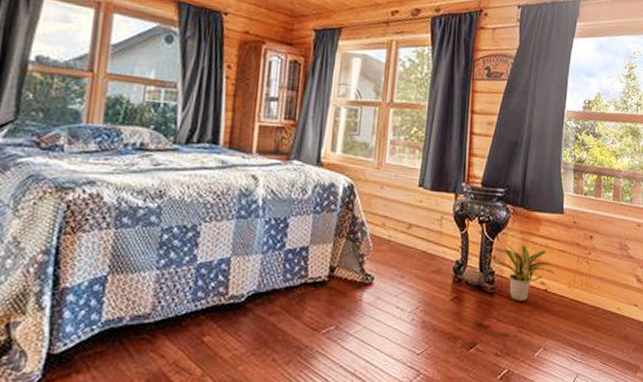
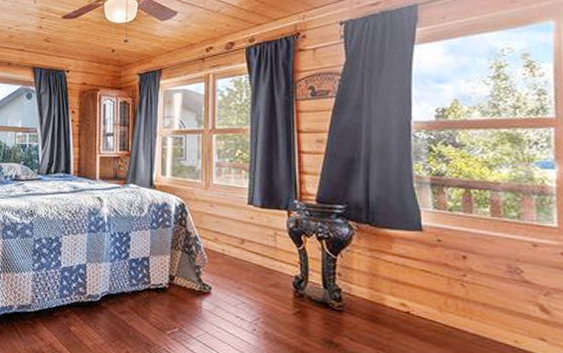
potted plant: present [486,245,558,301] -> none [330,262,422,322]

